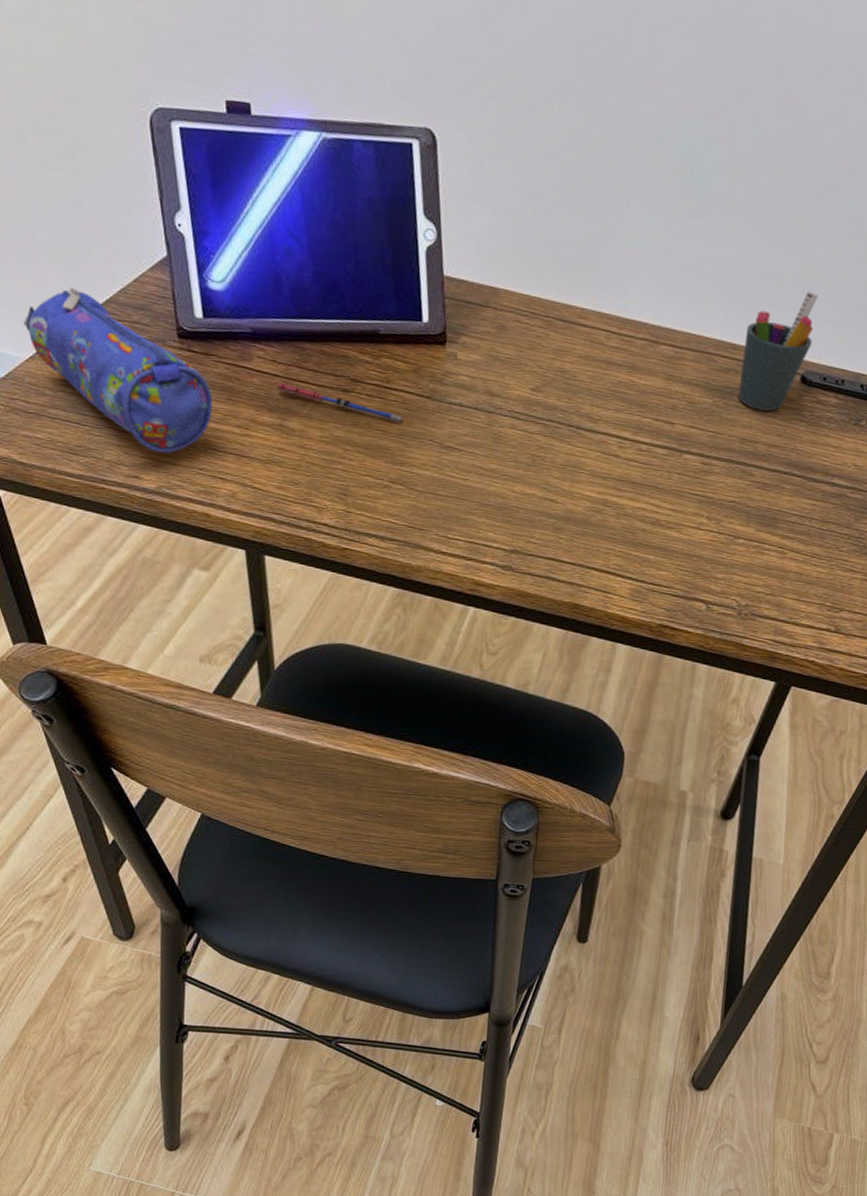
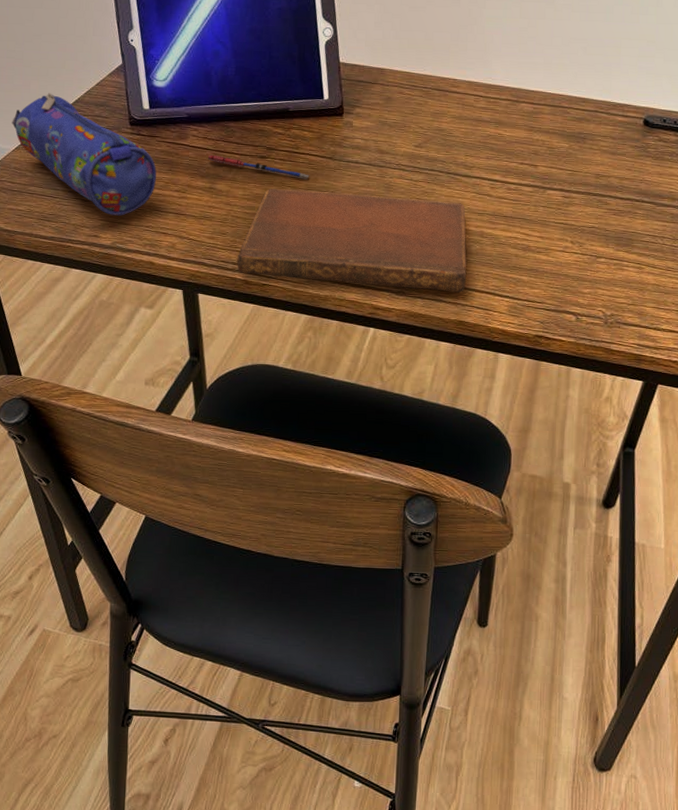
notebook: none [312,431,588,571] -> present [237,188,467,293]
pen holder: present [738,291,818,411] -> none [590,51,653,150]

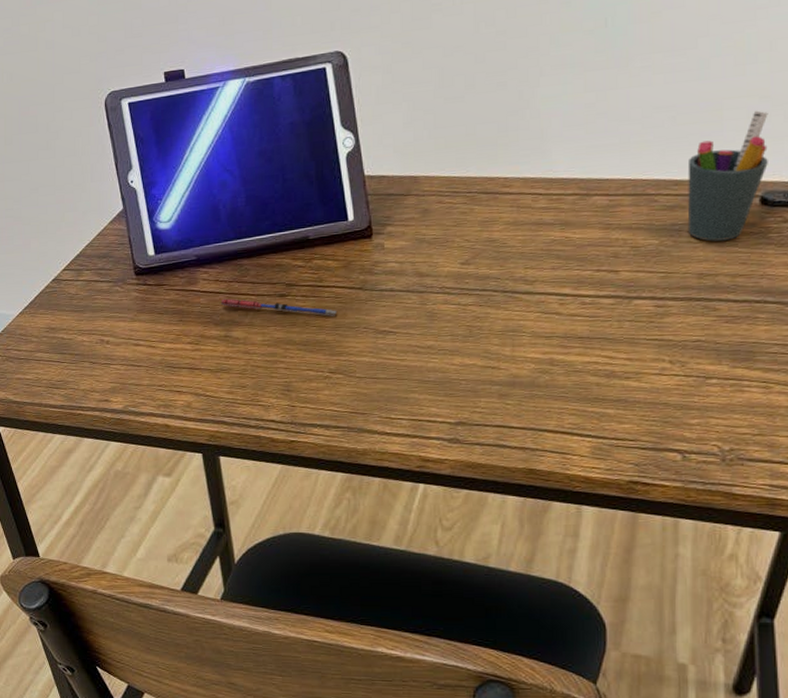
pencil case: present [11,93,157,216] -> none [14,250,166,377]
notebook: present [237,188,467,293] -> none [260,326,534,435]
pen holder: none [590,51,653,150] -> present [687,110,768,242]

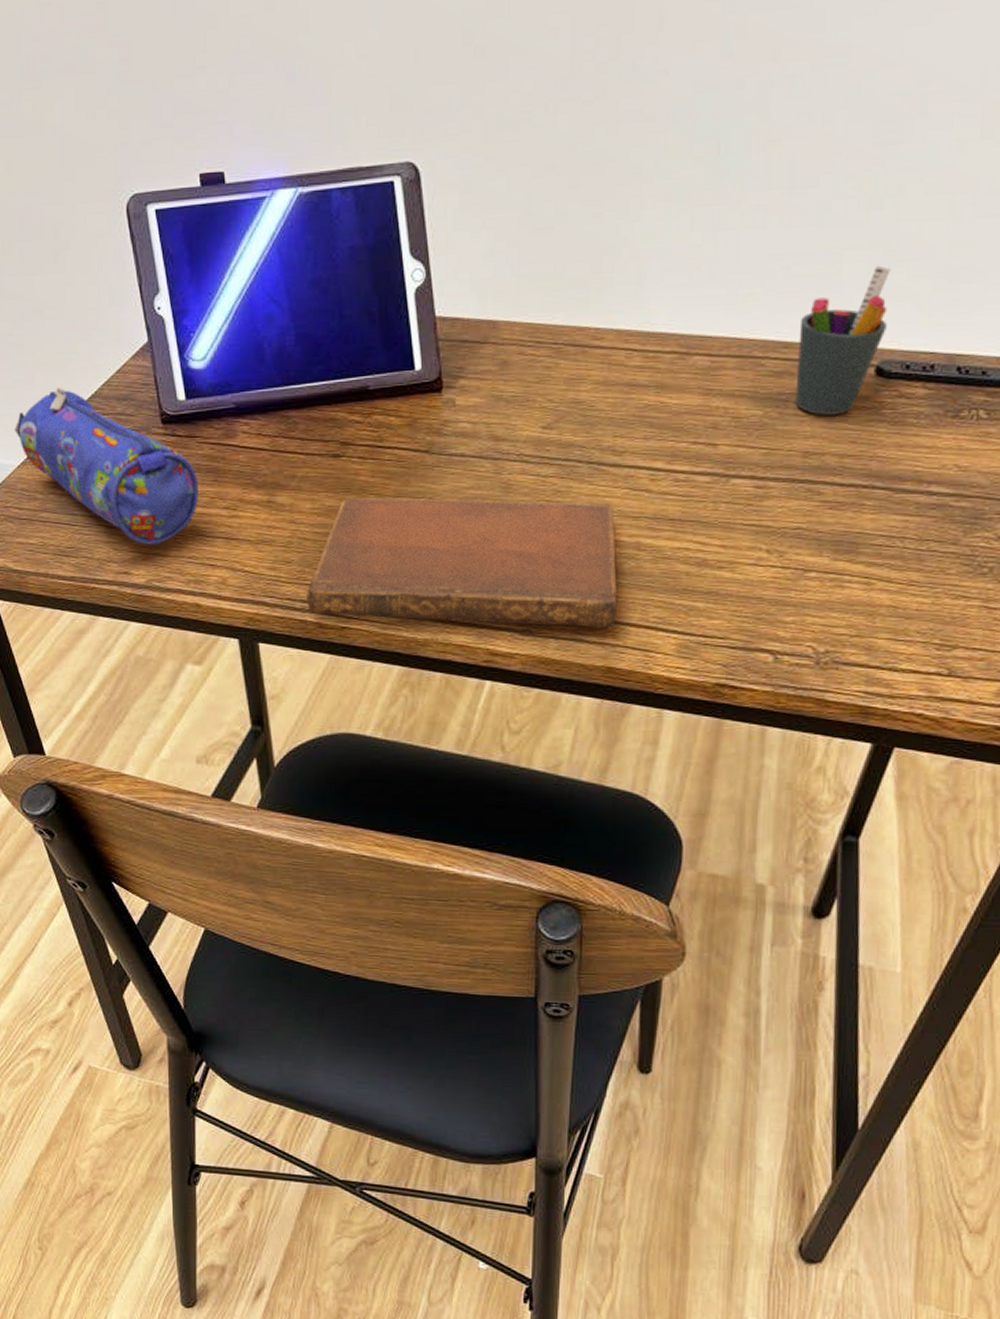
pencil case: none [14,250,166,377] -> present [14,387,198,545]
pen: present [220,298,338,316] -> none [263,456,400,483]
notebook: none [260,326,534,435] -> present [307,496,617,628]

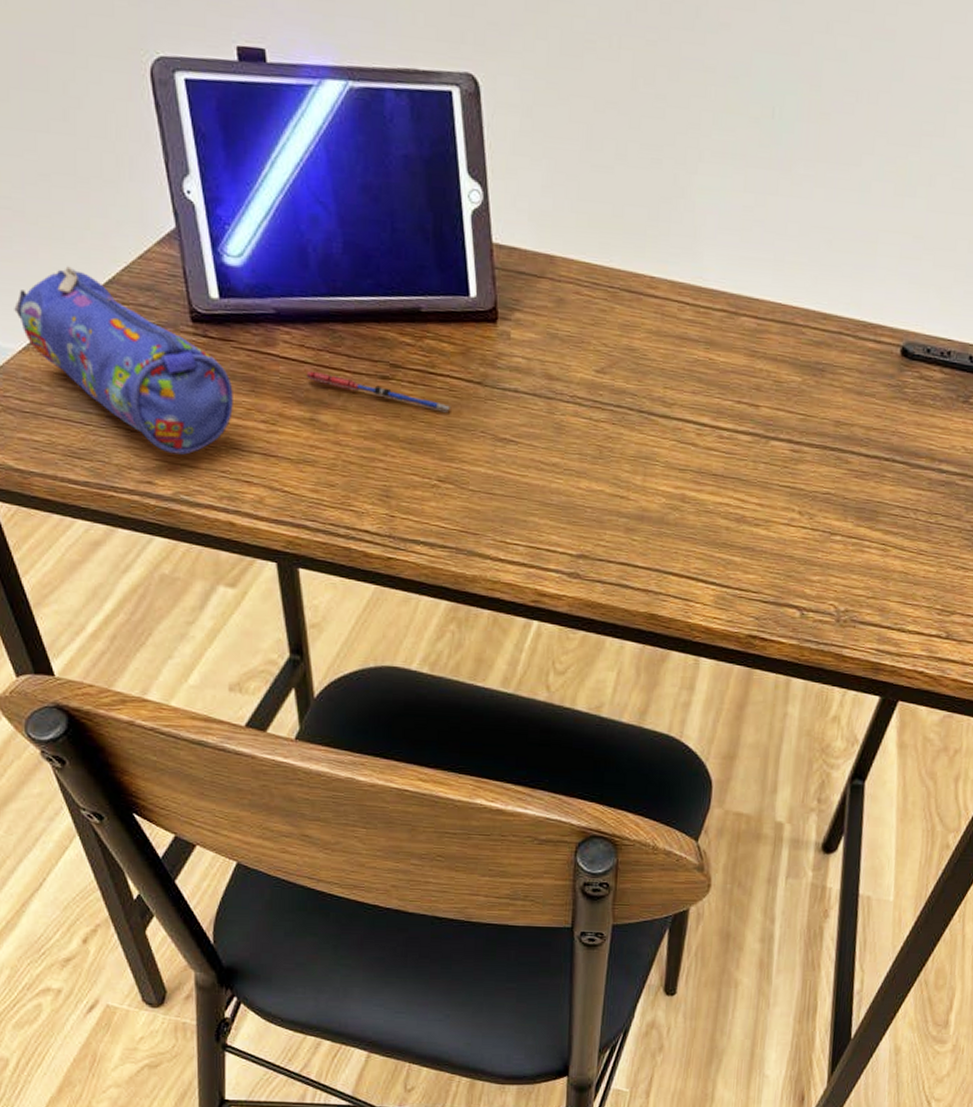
pen: none [263,456,400,483] -> present [306,370,451,413]
notebook: present [307,496,617,628] -> none [351,423,662,576]
pen holder: present [795,265,891,415] -> none [830,250,919,389]

